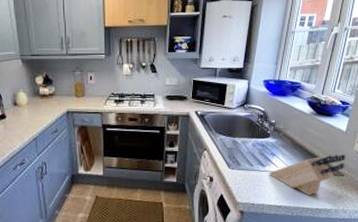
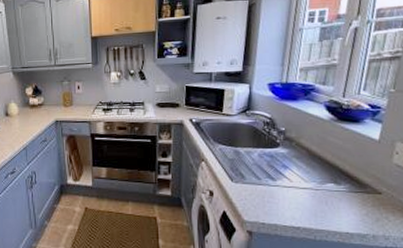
knife block: present [269,154,346,195] -> none [281,167,383,216]

